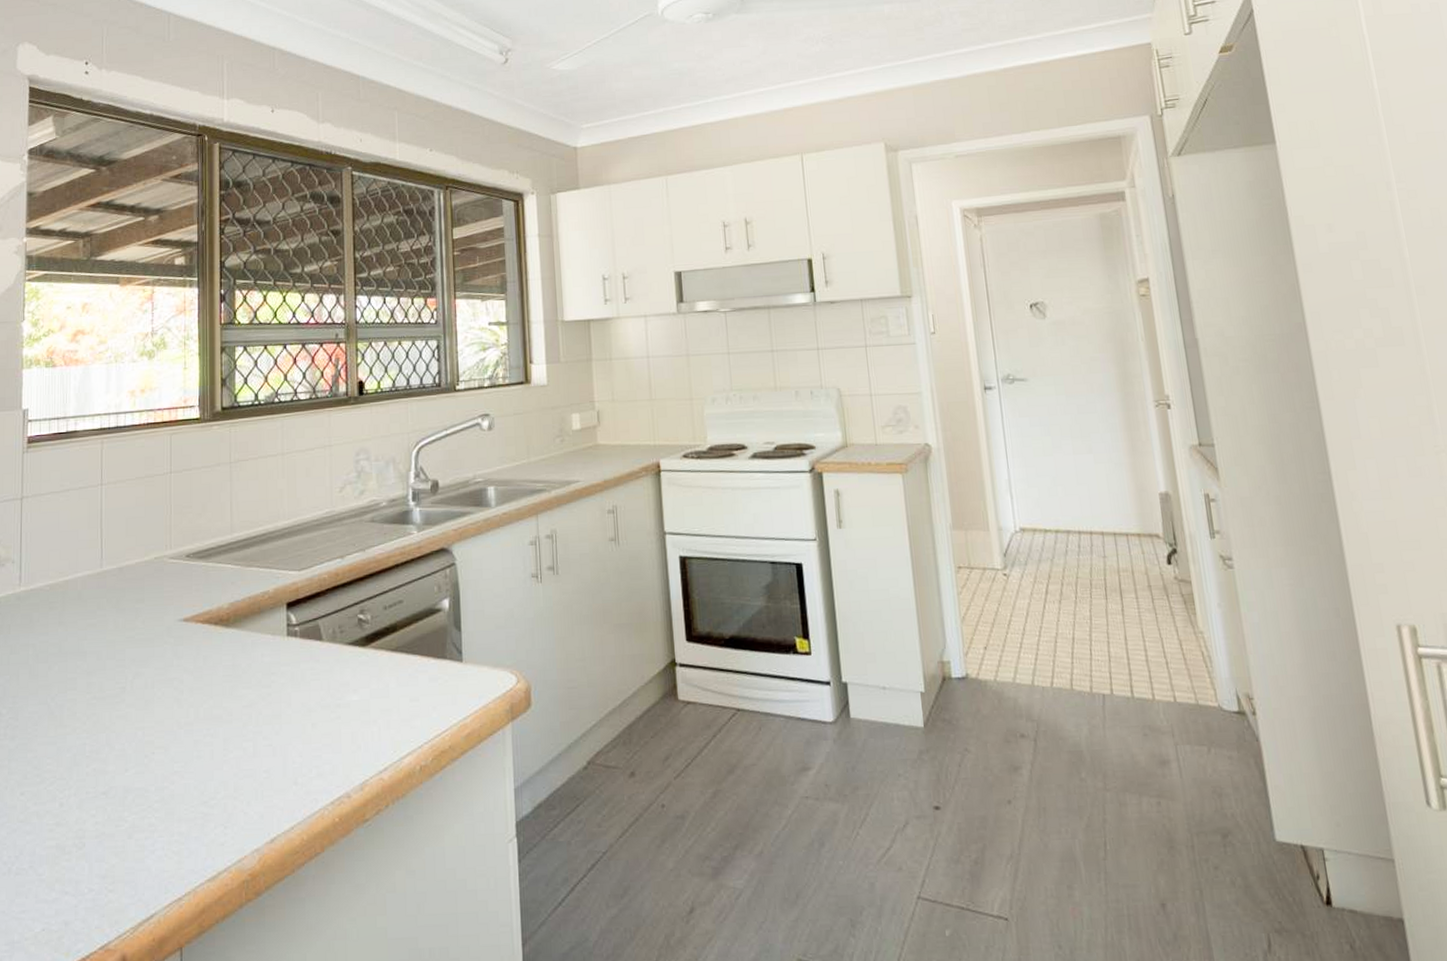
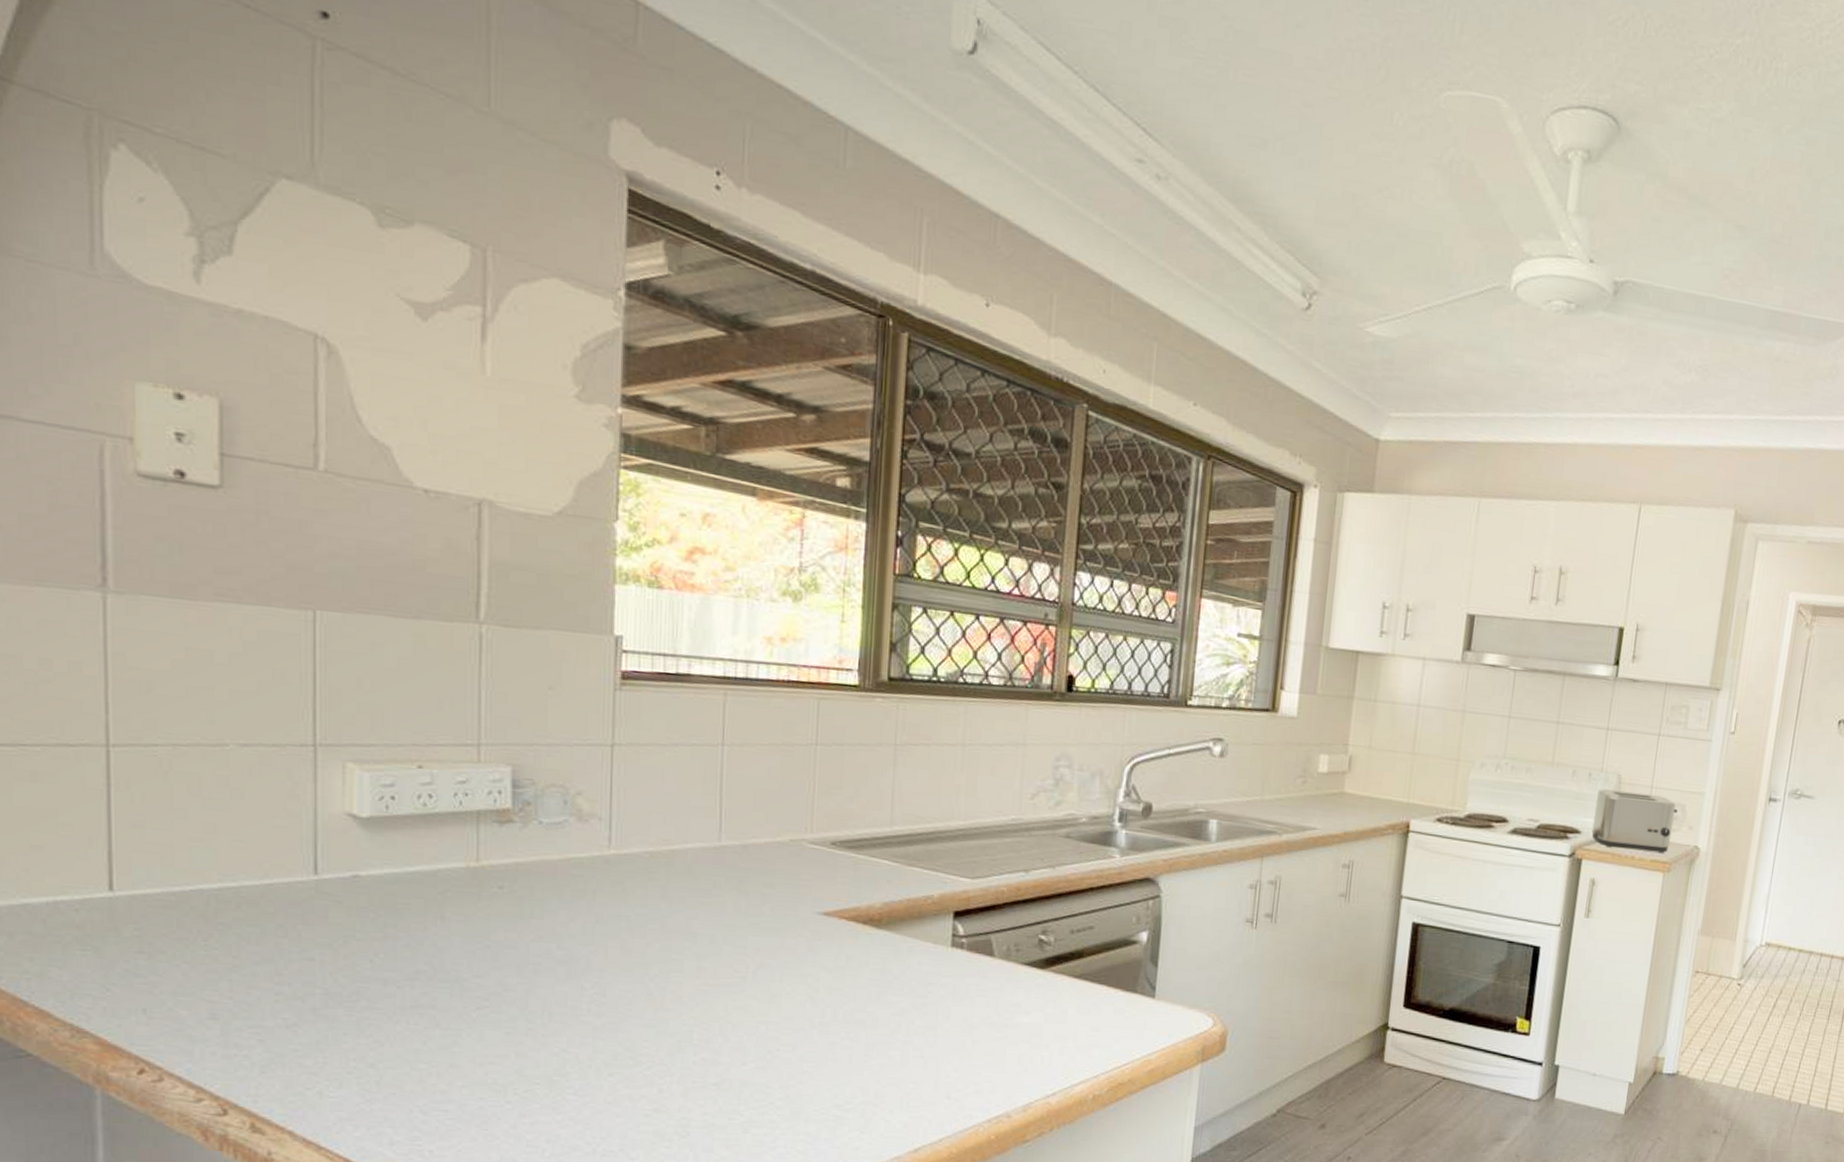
toaster: none [822,401,901,458] -> present [1592,789,1678,854]

